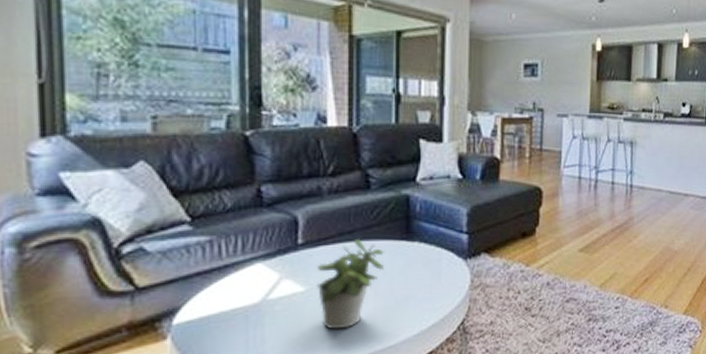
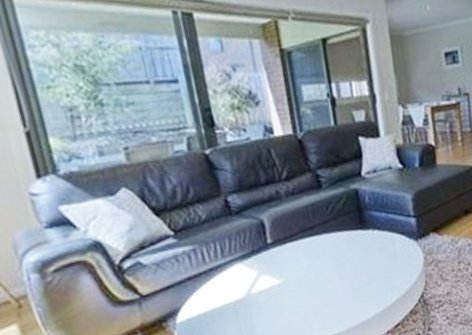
potted plant: present [316,239,385,330] -> none [287,233,347,314]

